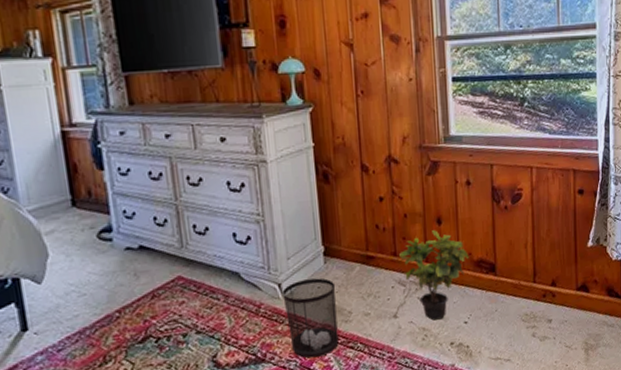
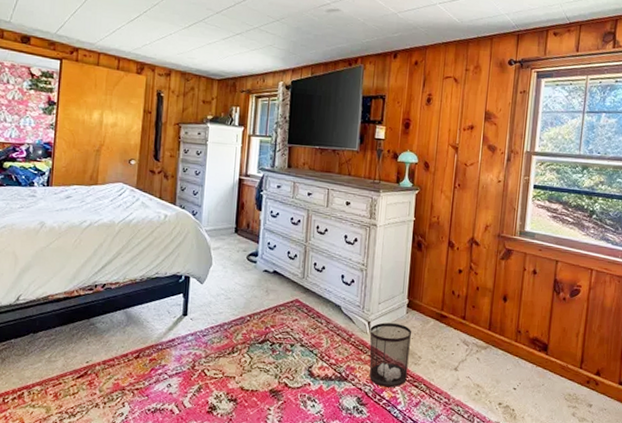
potted plant: present [399,230,469,321] -> none [467,305,526,381]

